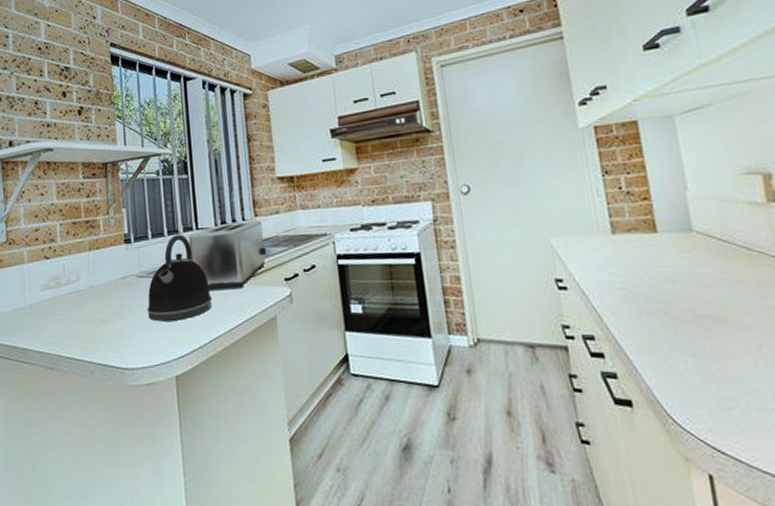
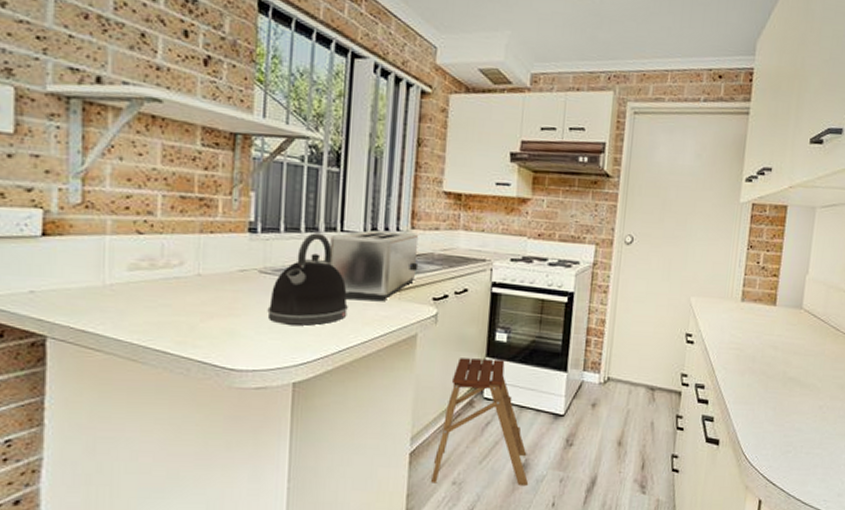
step ladder: none [314,332,416,471] -> present [430,358,528,485]

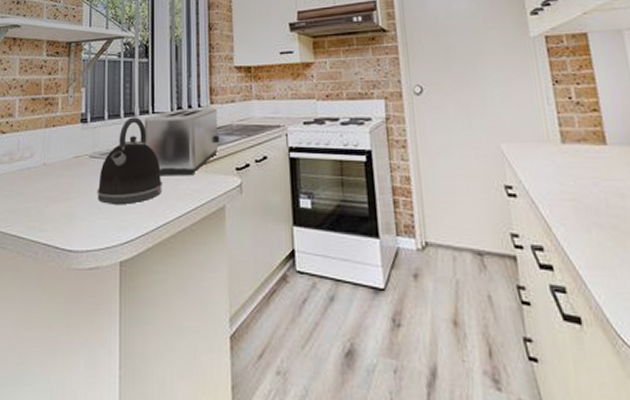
step ladder: present [430,358,528,485] -> none [253,228,358,377]

